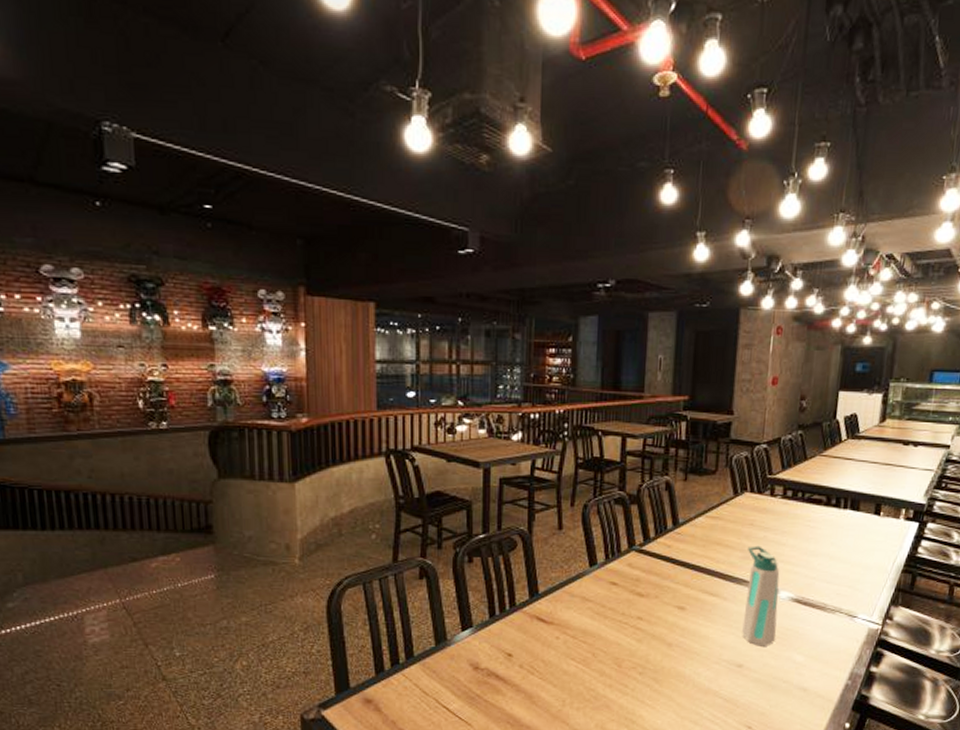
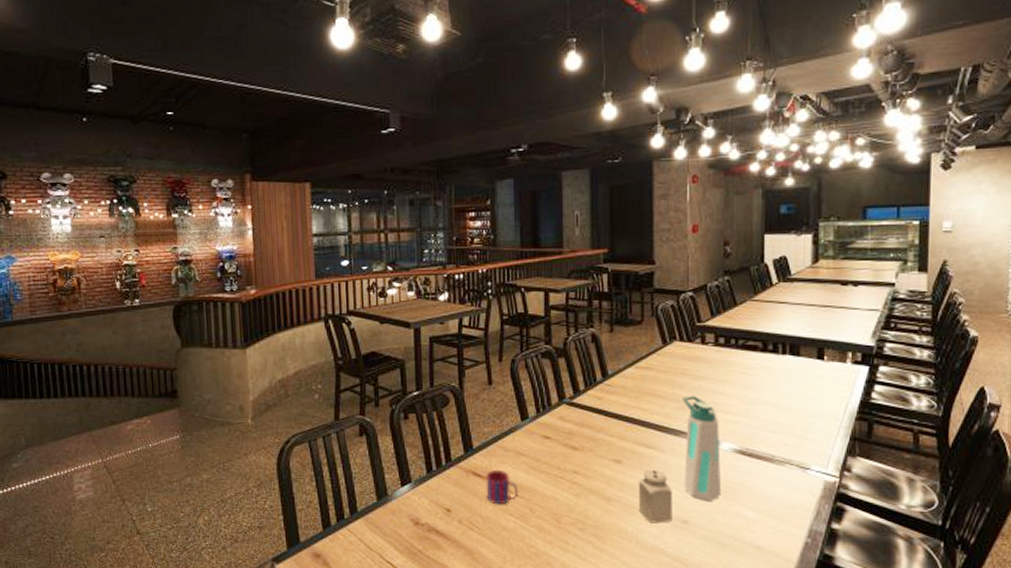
mug: none [549,614,583,650] -> present [485,469,519,505]
salt shaker: none [697,615,731,667] -> present [638,469,672,523]

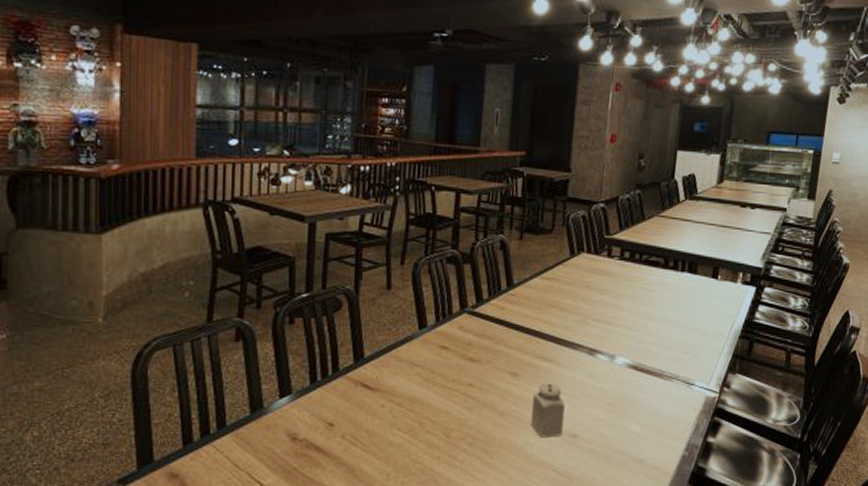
mug: present [485,469,519,505] -> none [374,380,410,419]
water bottle: present [683,395,722,501] -> none [577,309,617,415]

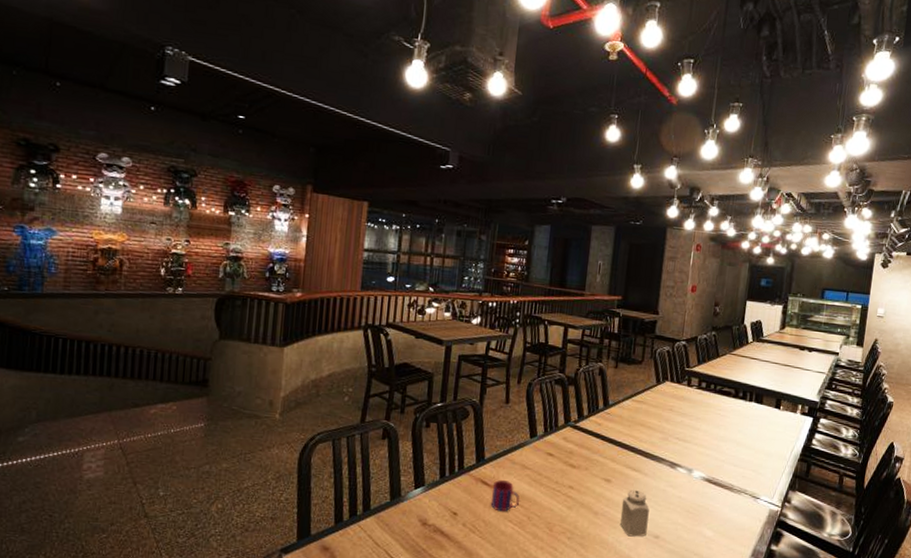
mug: none [374,380,410,419] -> present [490,479,520,512]

